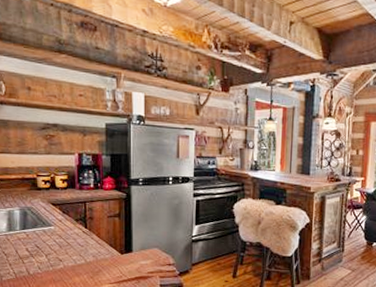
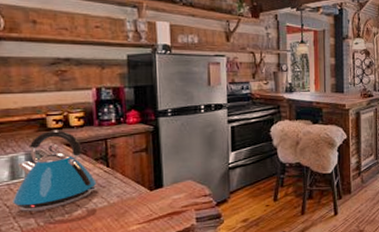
kettle: none [9,189,77,262] -> present [12,130,98,212]

